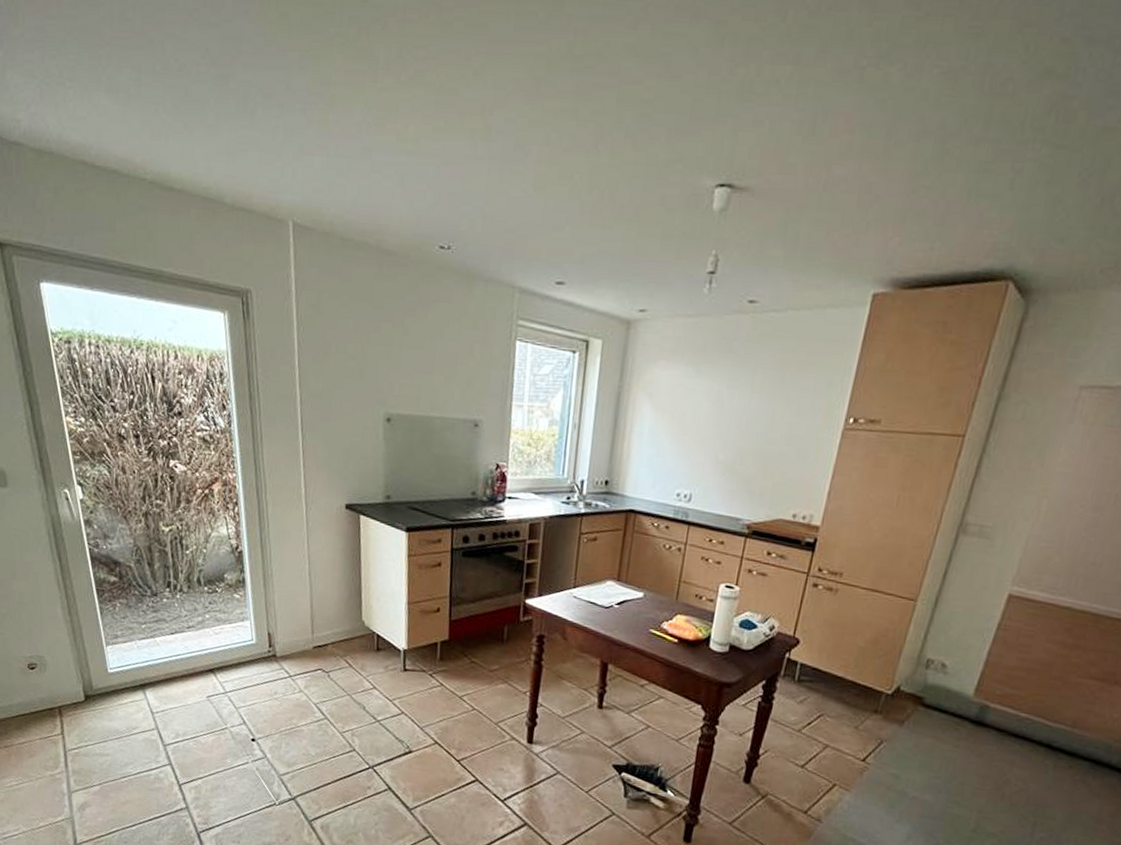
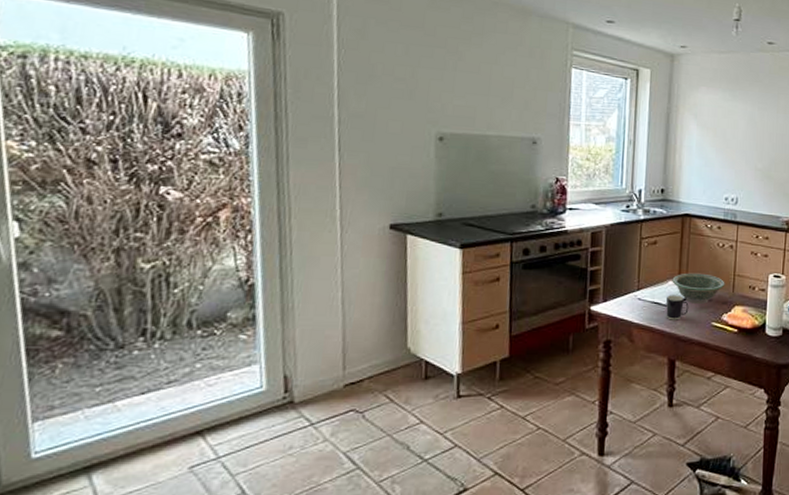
mug: none [601,596,627,623] -> present [665,295,689,320]
bowl: none [610,574,669,610] -> present [672,273,725,305]

